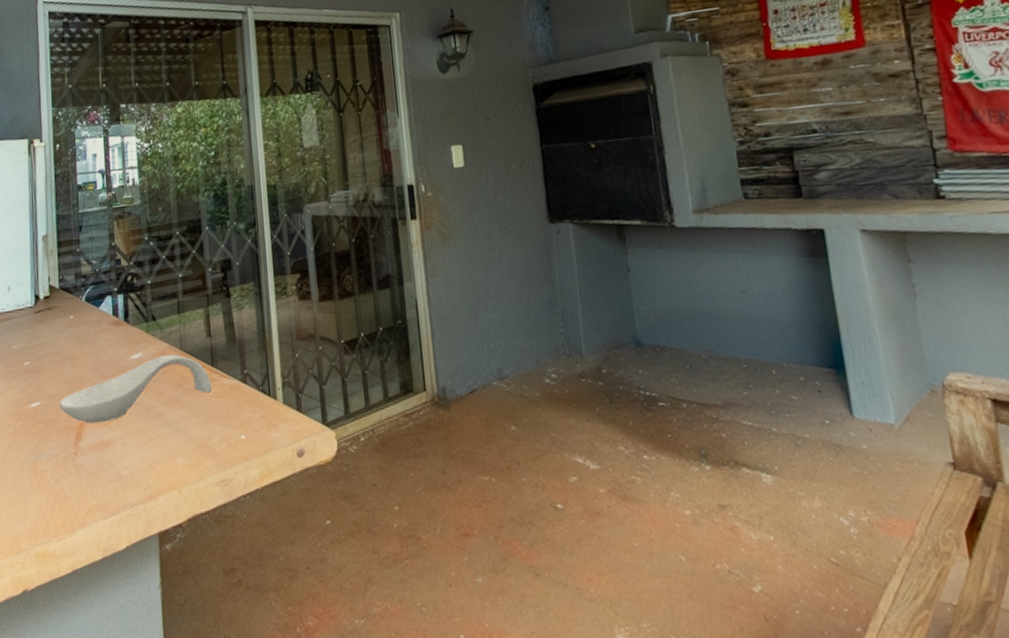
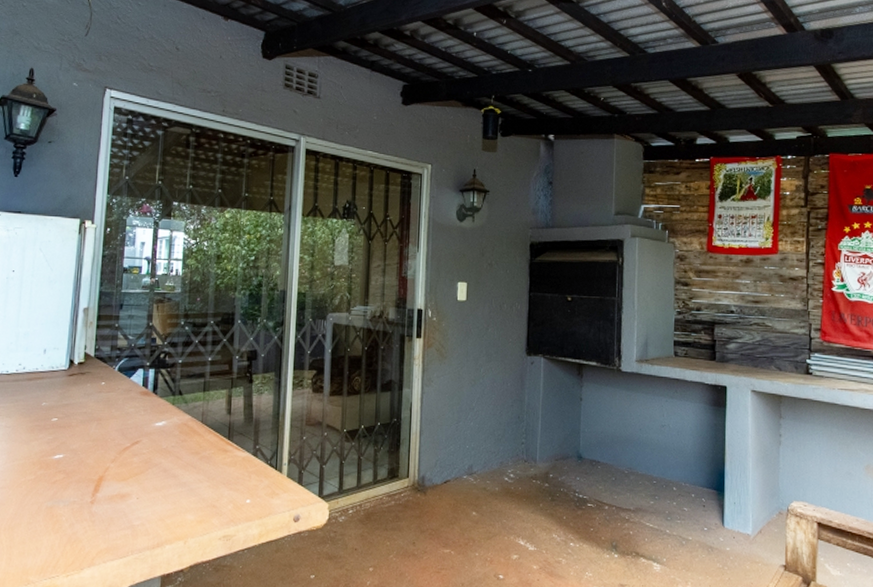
spoon rest: present [59,355,212,424] -> none [81,426,226,478]

